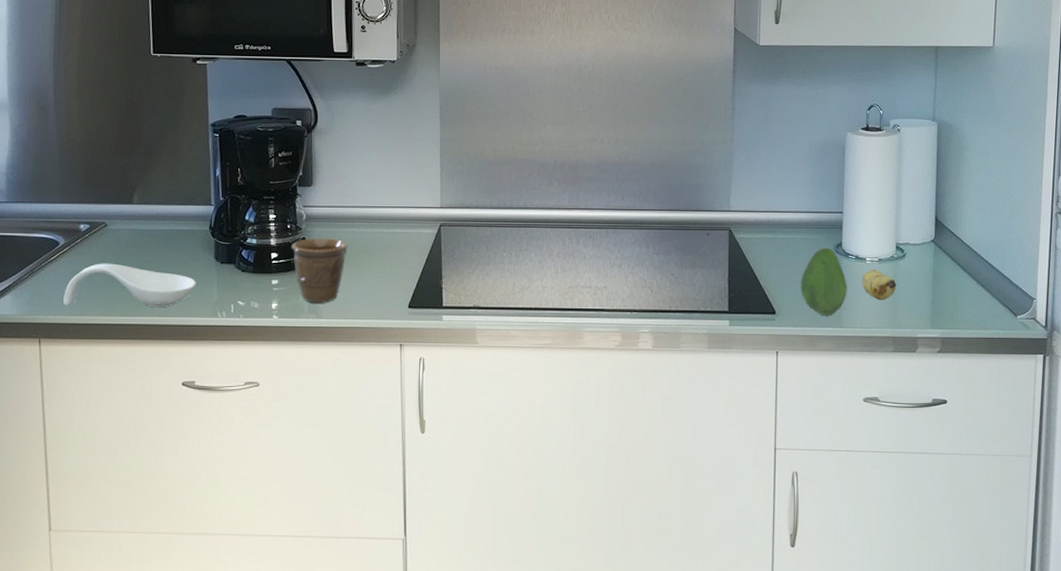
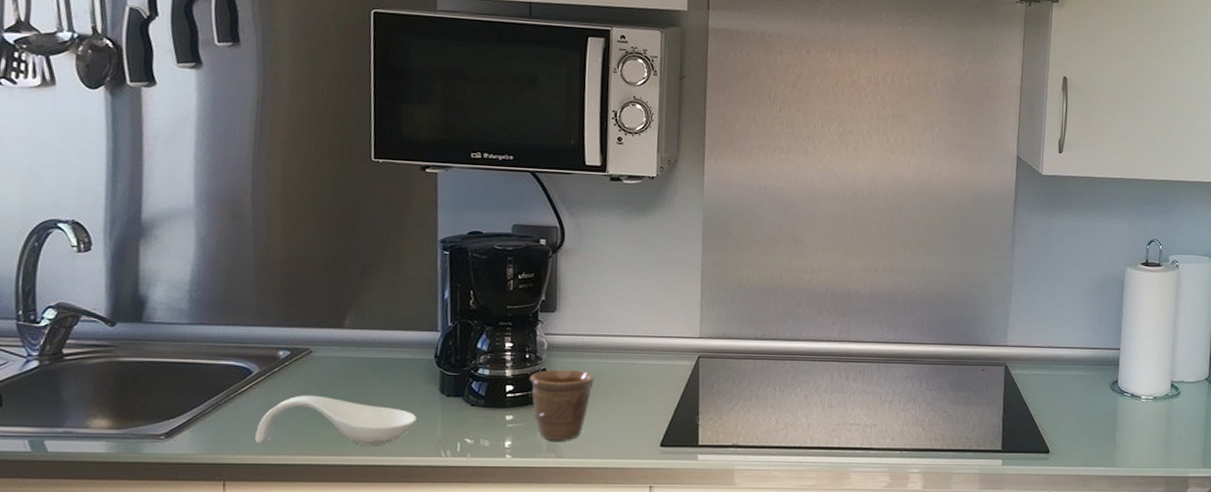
fruit: present [801,247,847,315] -> none [1075,385,1122,455]
banana: present [862,269,897,301] -> none [1136,407,1170,439]

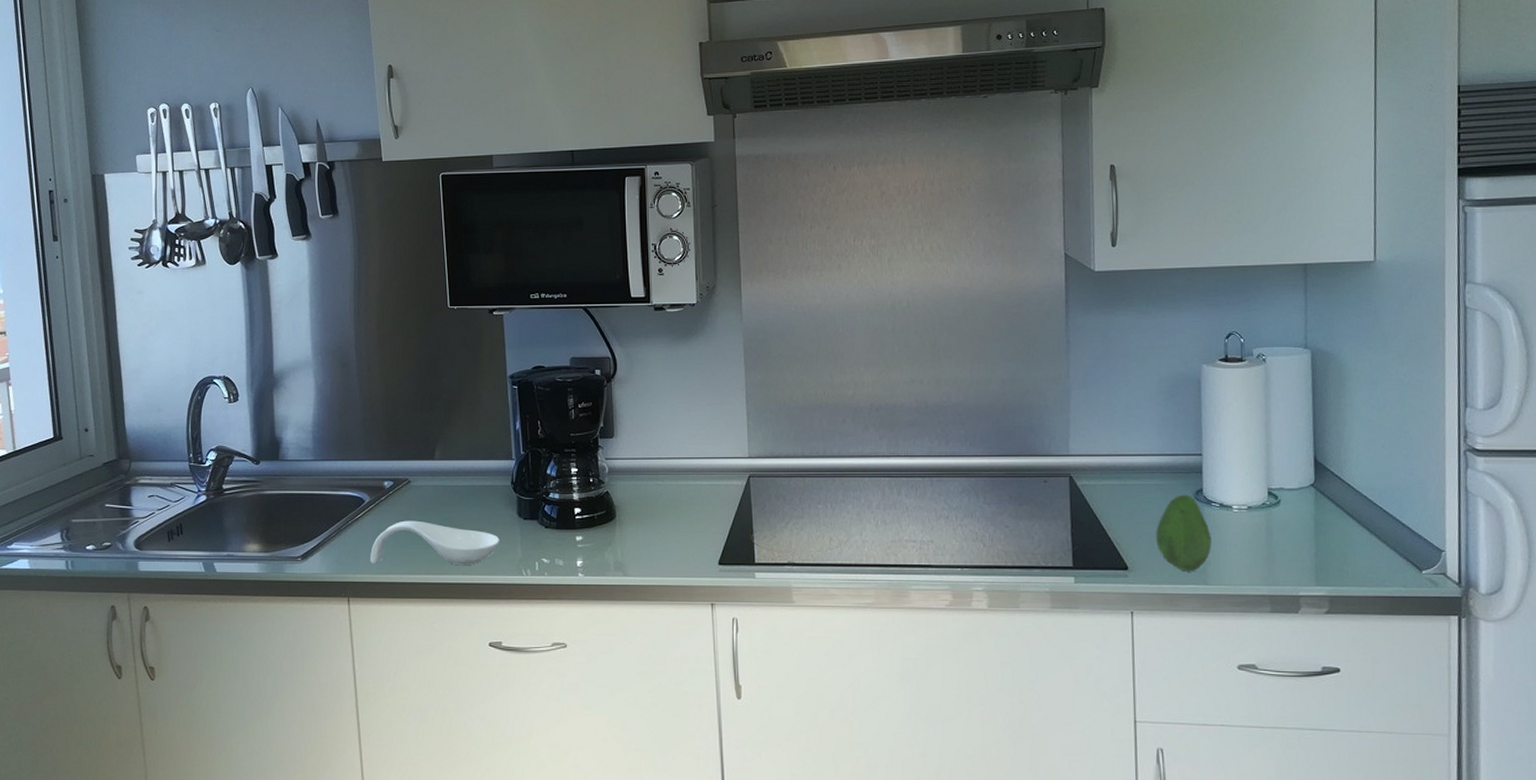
mug: present [529,369,596,441] -> none [594,492,654,560]
fruit: none [1075,385,1122,455] -> present [1156,494,1212,571]

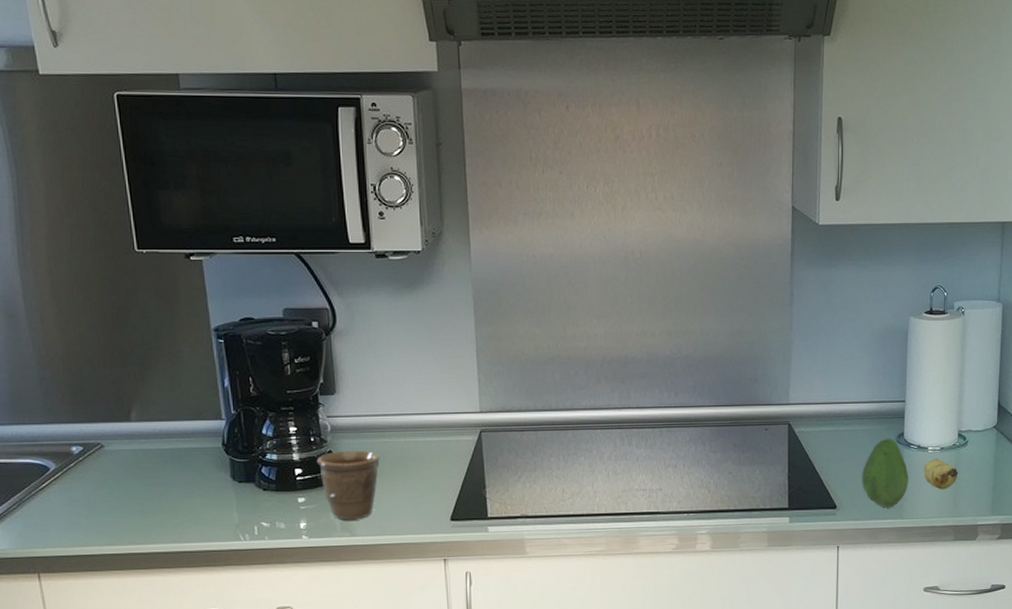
spoon rest: present [370,520,500,566] -> none [61,488,213,537]
mug: none [594,492,654,560] -> present [316,450,381,521]
banana: none [1229,518,1271,554] -> present [923,458,958,490]

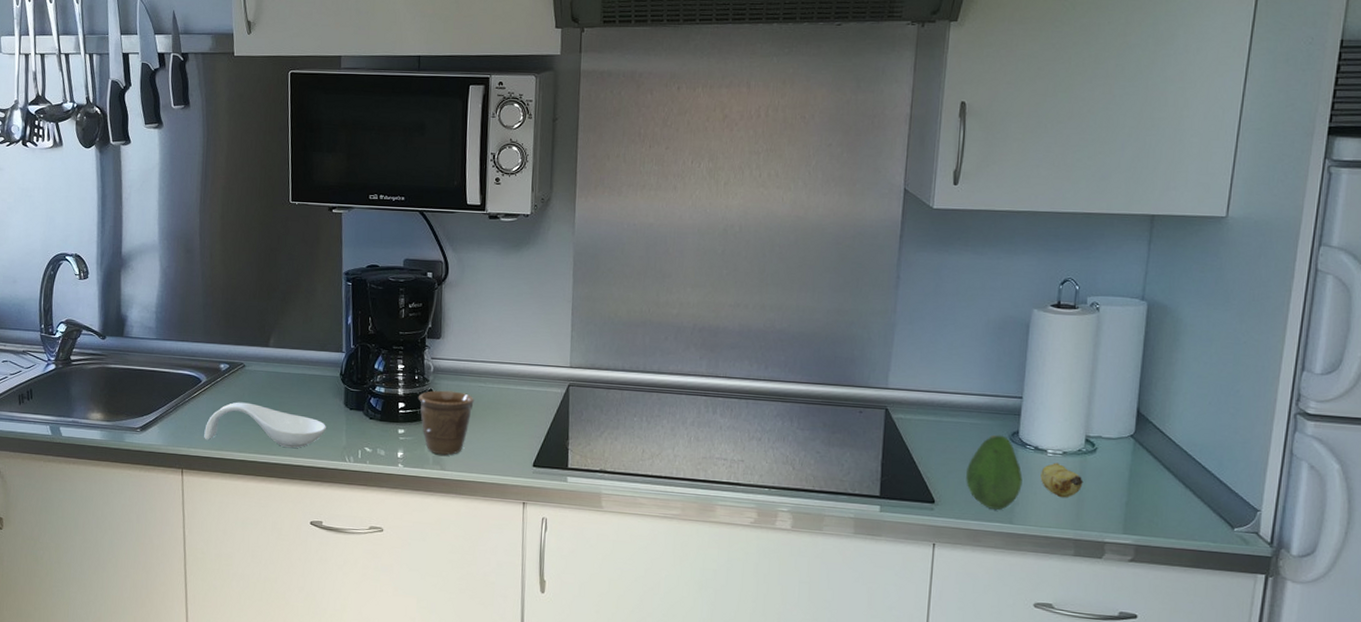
spoon rest: none [61,488,213,537] -> present [204,402,326,448]

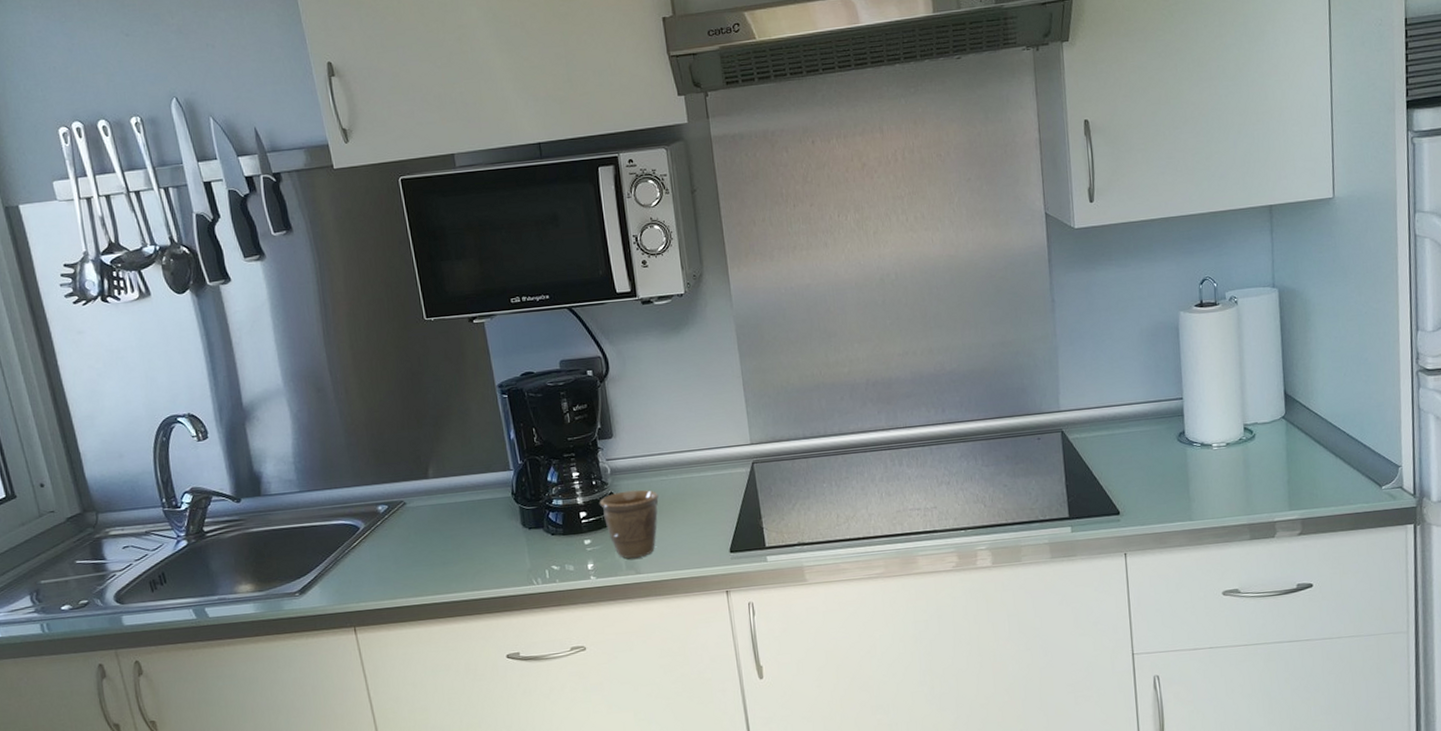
spoon rest: present [204,402,326,448] -> none [372,542,507,591]
fruit: present [966,435,1023,510] -> none [1143,437,1195,510]
banana: present [1040,462,1084,498] -> none [1210,454,1248,487]

